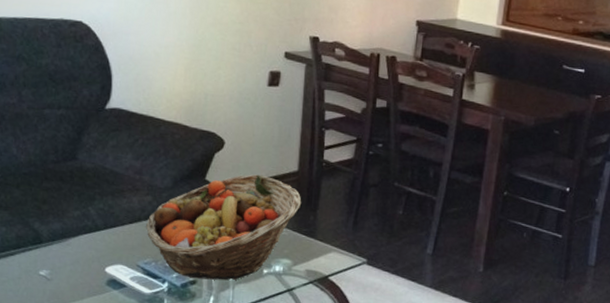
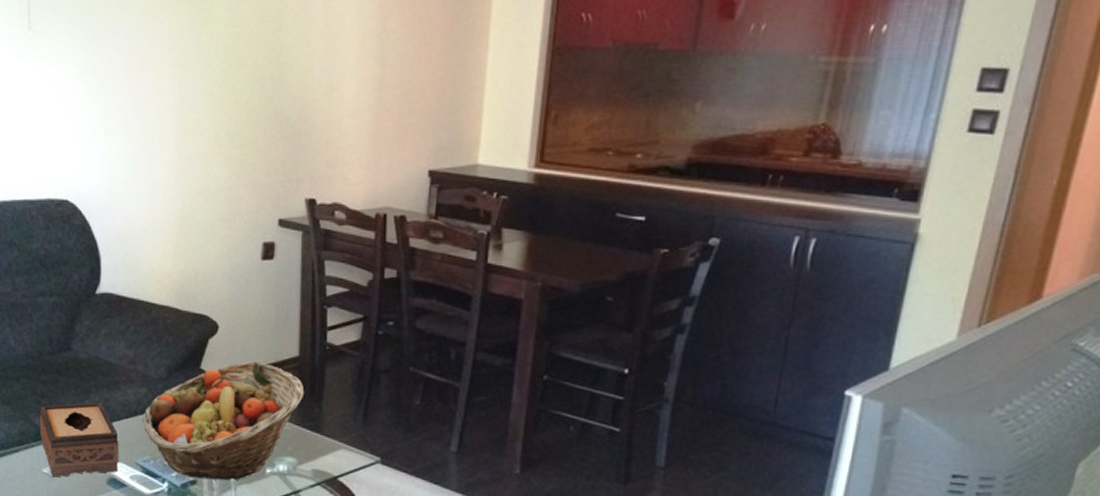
tissue box: none [39,208,121,279] -> present [39,402,119,478]

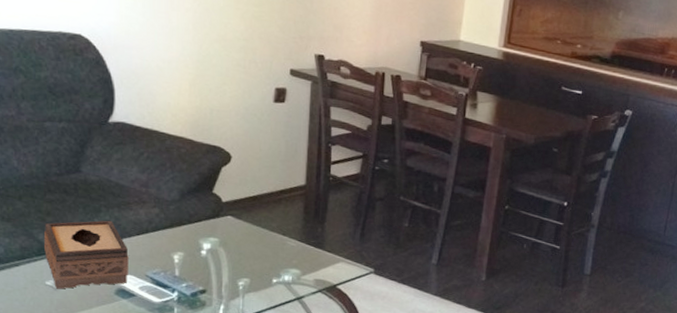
fruit basket: present [143,361,305,480] -> none [154,187,310,289]

